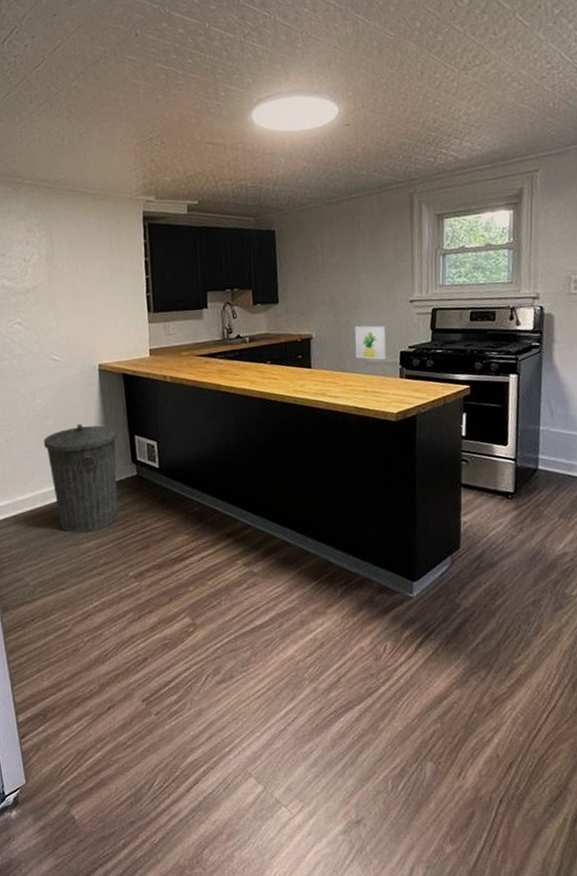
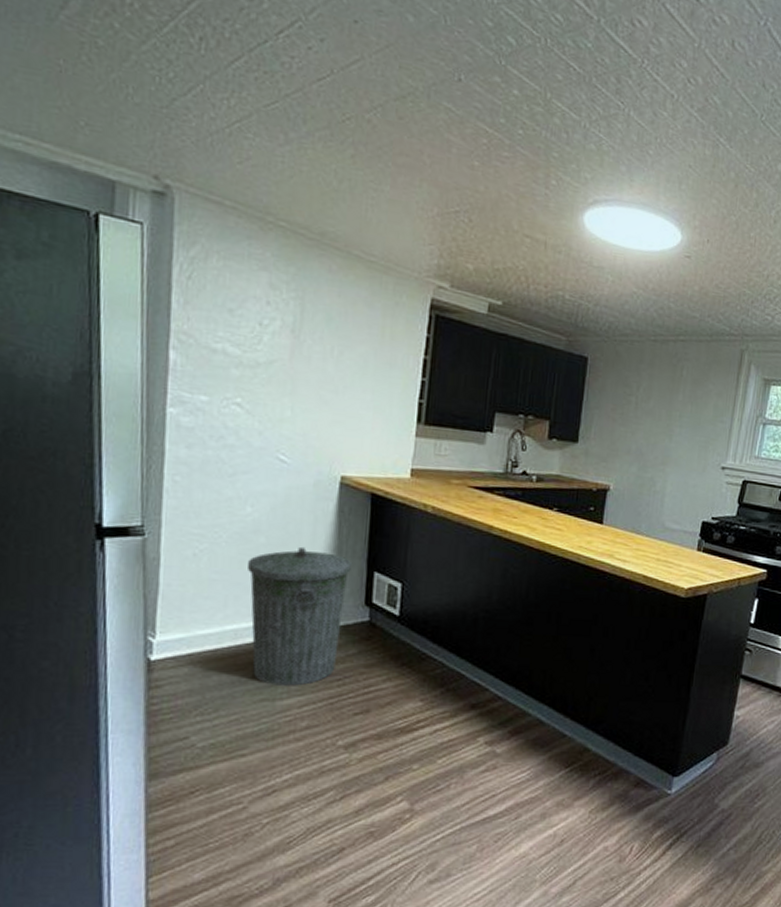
wall art: present [355,325,387,360] -> none [654,484,692,528]

